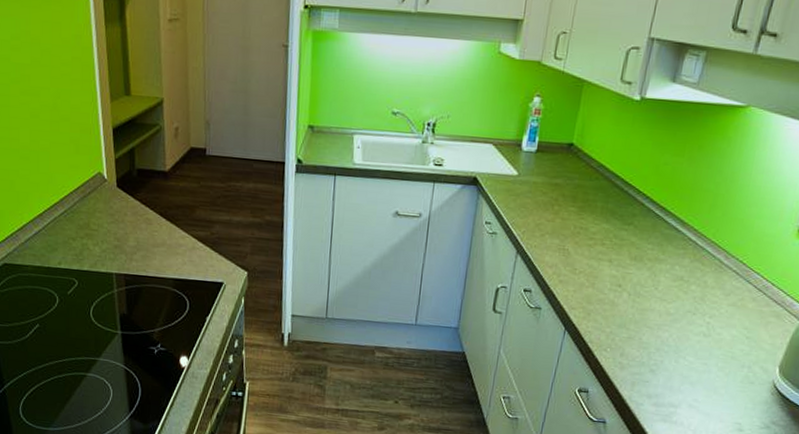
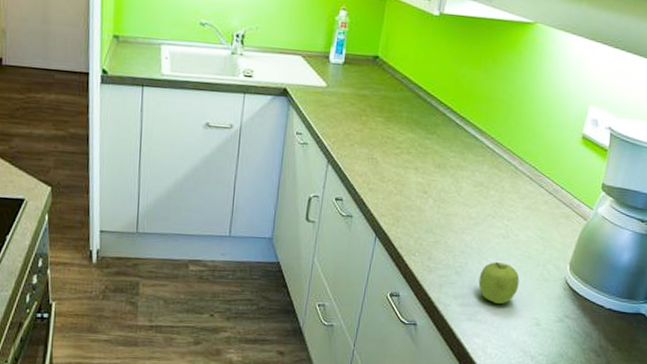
fruit: none [674,360,721,406] -> present [478,261,520,304]

